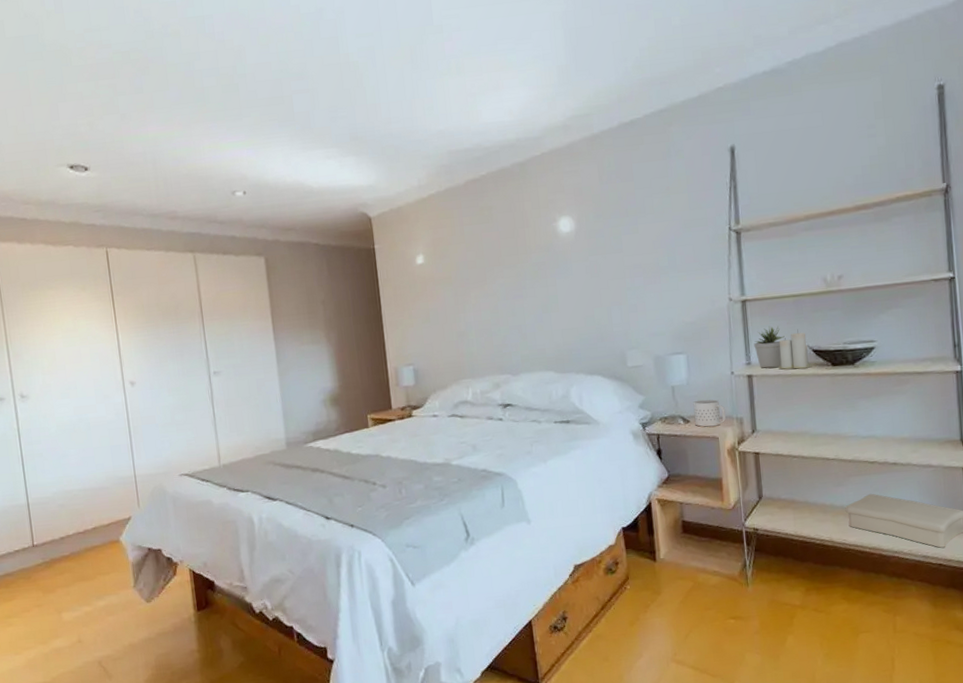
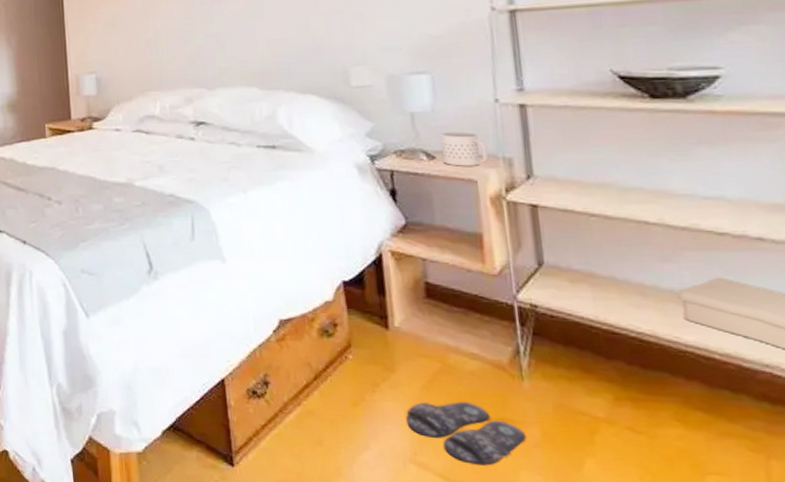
slippers: none [669,609,750,655] -> present [406,402,527,466]
potted plant: present [754,326,785,368] -> none [528,43,574,97]
candle: present [779,329,812,370] -> none [565,48,618,100]

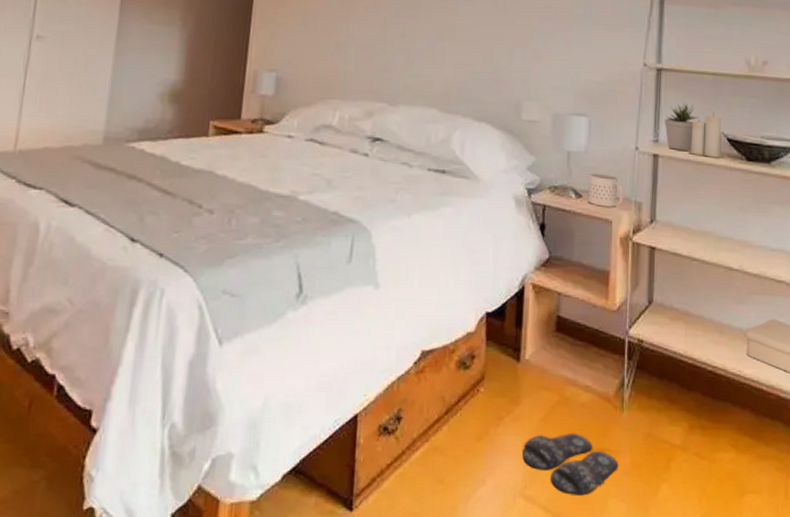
potted plant: none [528,43,574,97] -> present [664,103,699,152]
candle: none [565,48,618,100] -> present [688,112,725,158]

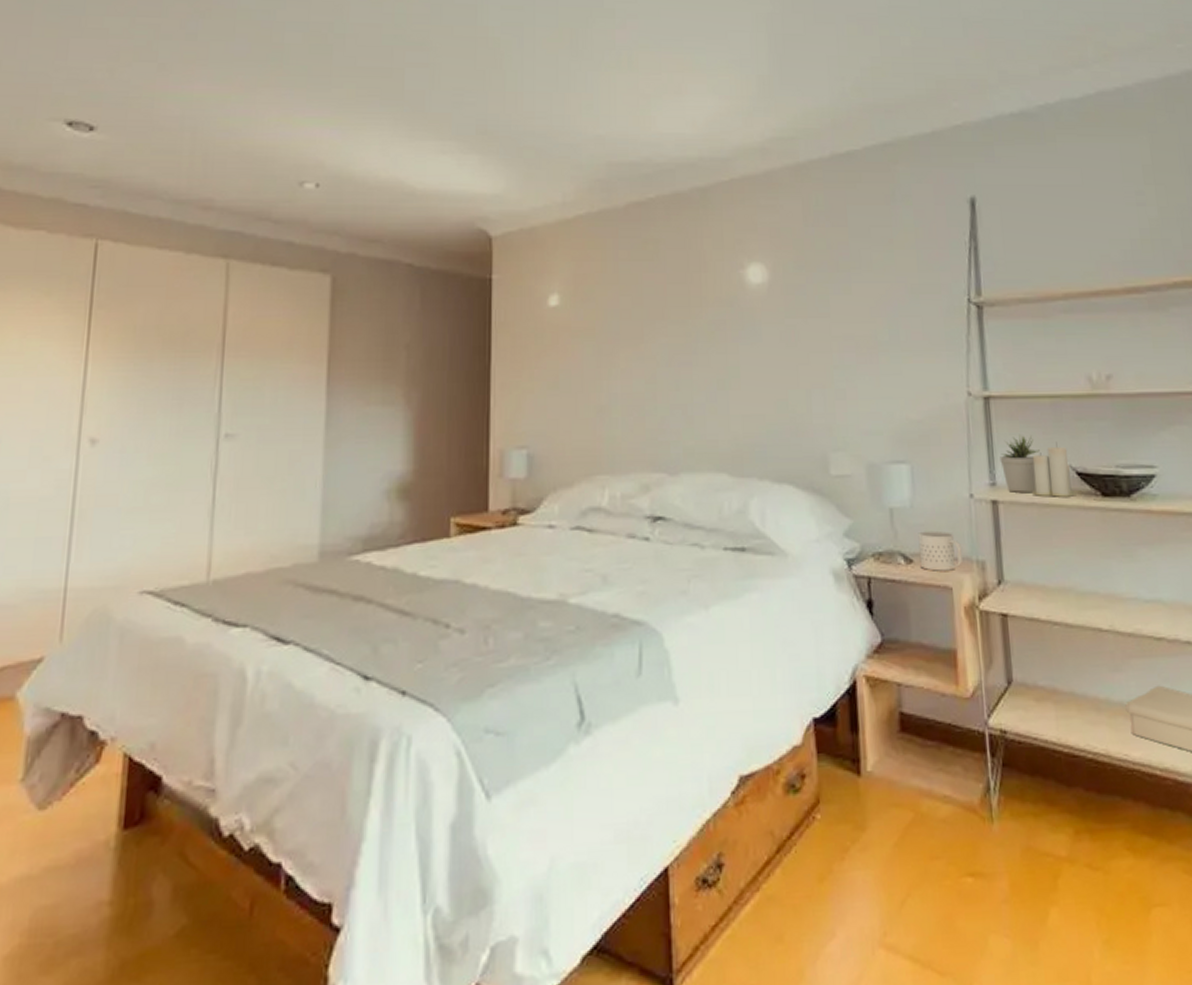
slippers: present [522,434,619,496] -> none [876,858,996,937]

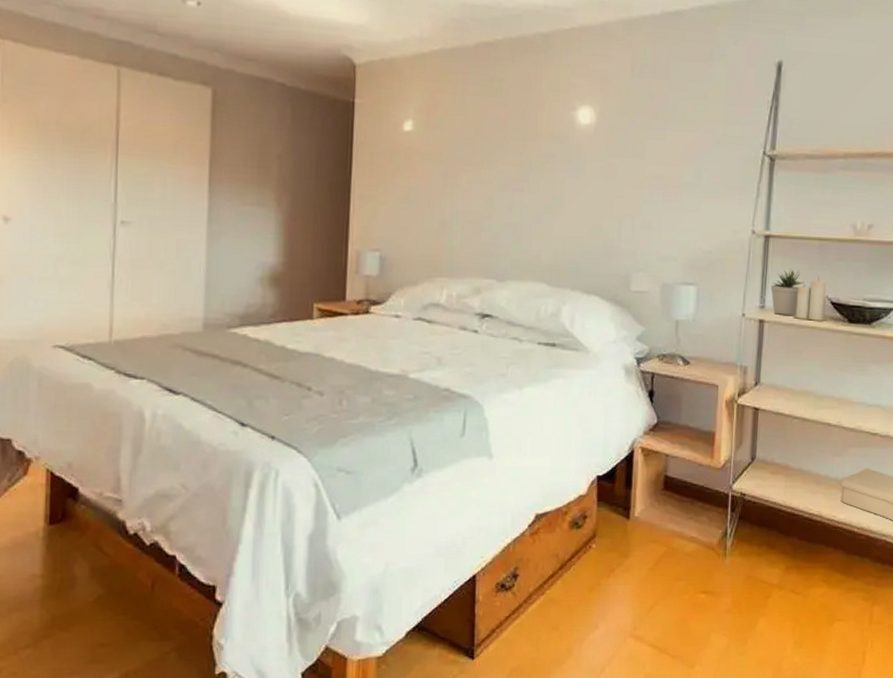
mug: present [918,530,963,571] -> none [695,340,731,372]

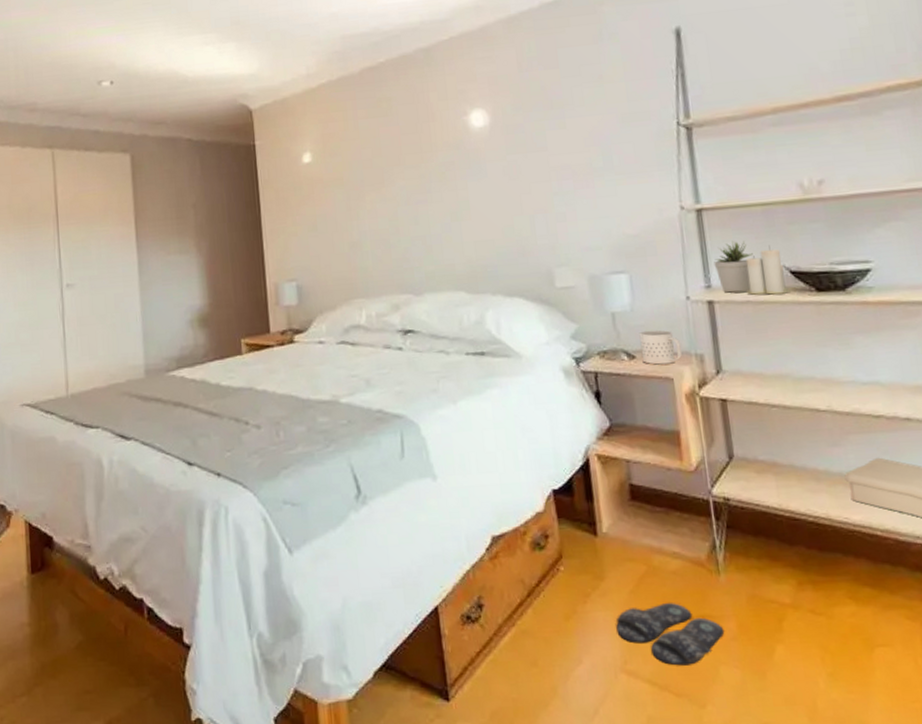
slippers: none [632,580,721,633] -> present [616,603,725,666]
mug: none [695,340,731,372] -> present [639,330,682,365]

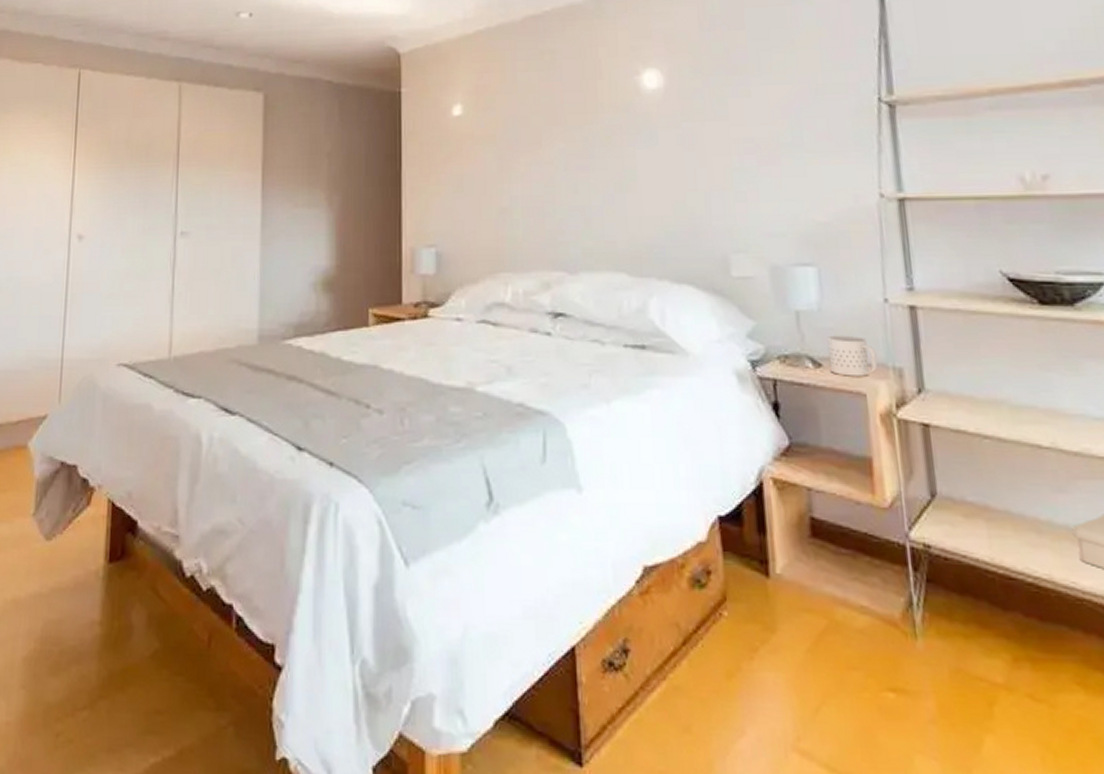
slippers: present [616,603,725,666] -> none [788,669,921,750]
potted plant: present [714,240,753,293] -> none [917,238,964,299]
candle: present [745,245,791,295] -> none [955,246,1008,304]

